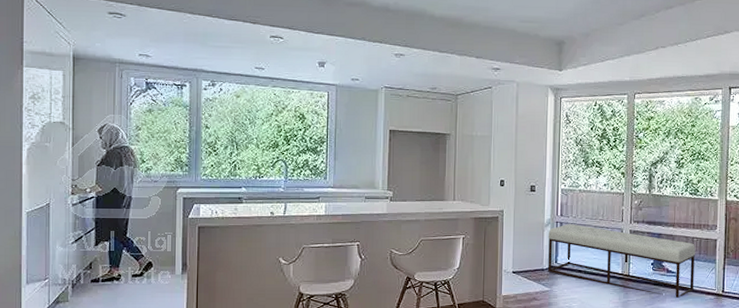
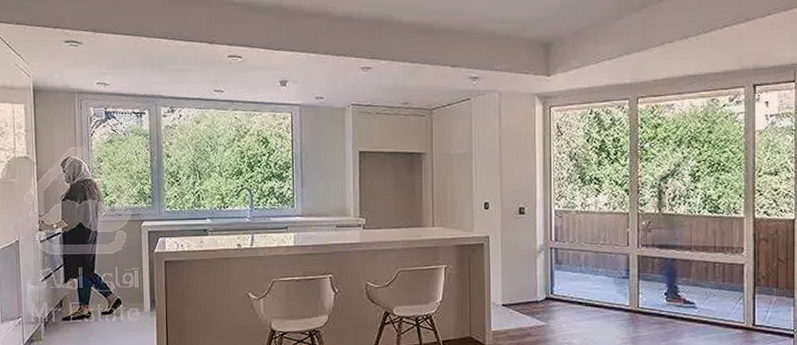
bench: present [548,224,696,298] -> none [541,250,718,332]

